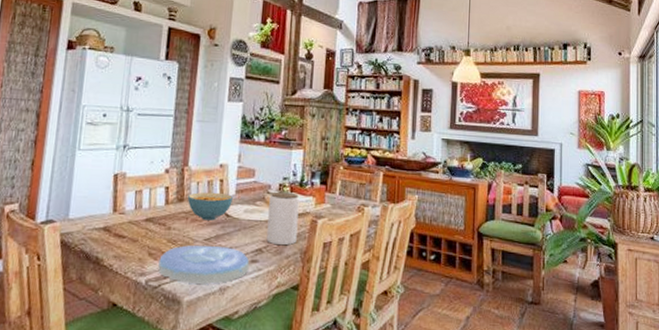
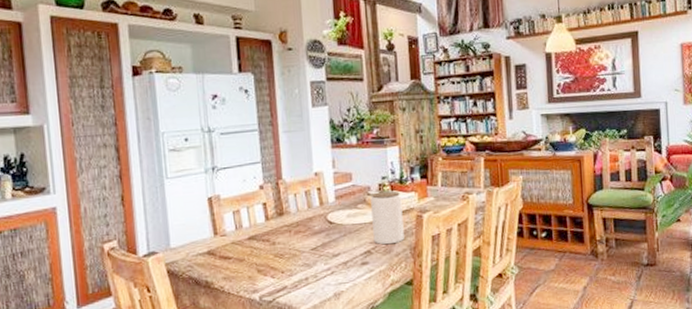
plate: present [158,245,249,284] -> none [269,253,360,294]
cereal bowl: present [187,192,233,221] -> none [286,201,333,231]

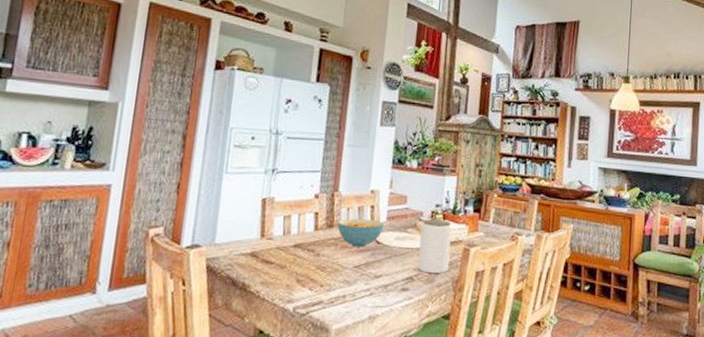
cereal bowl: none [286,201,333,231] -> present [337,218,384,248]

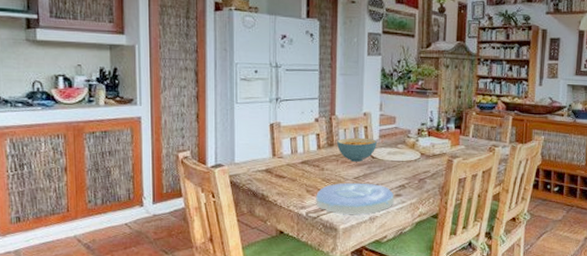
plate: none [306,272,399,312] -> present [316,182,394,214]
jar: present [417,219,452,273] -> none [408,136,437,181]

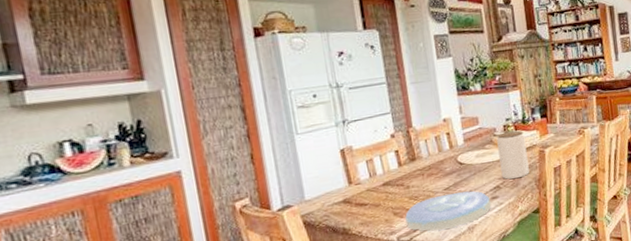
cereal bowl: present [336,137,377,162] -> none [418,144,463,173]
jar: none [408,136,437,181] -> present [497,130,530,179]

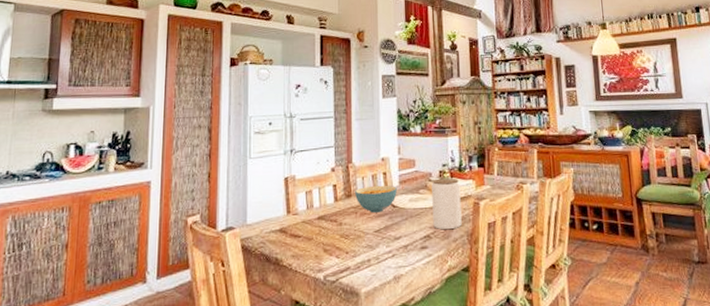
plate: present [405,191,491,232] -> none [334,236,419,275]
cereal bowl: none [418,144,463,173] -> present [354,185,397,213]

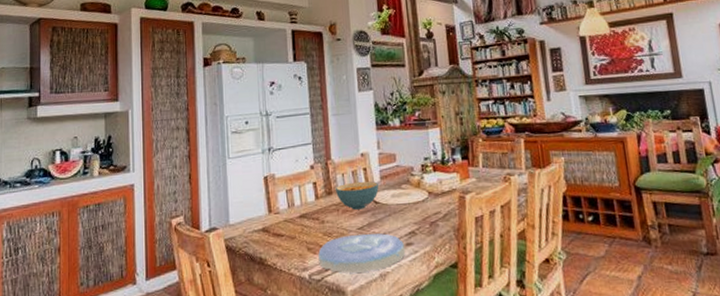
plate: none [334,236,419,275] -> present [318,233,405,273]
jar: present [432,178,462,229] -> none [414,171,448,225]

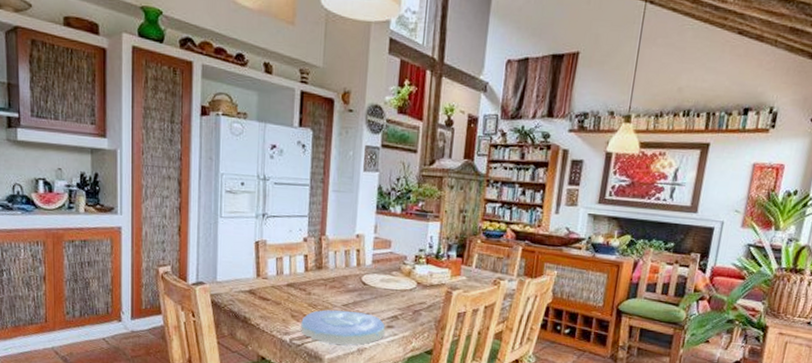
cereal bowl: present [335,181,379,210] -> none [325,261,369,288]

